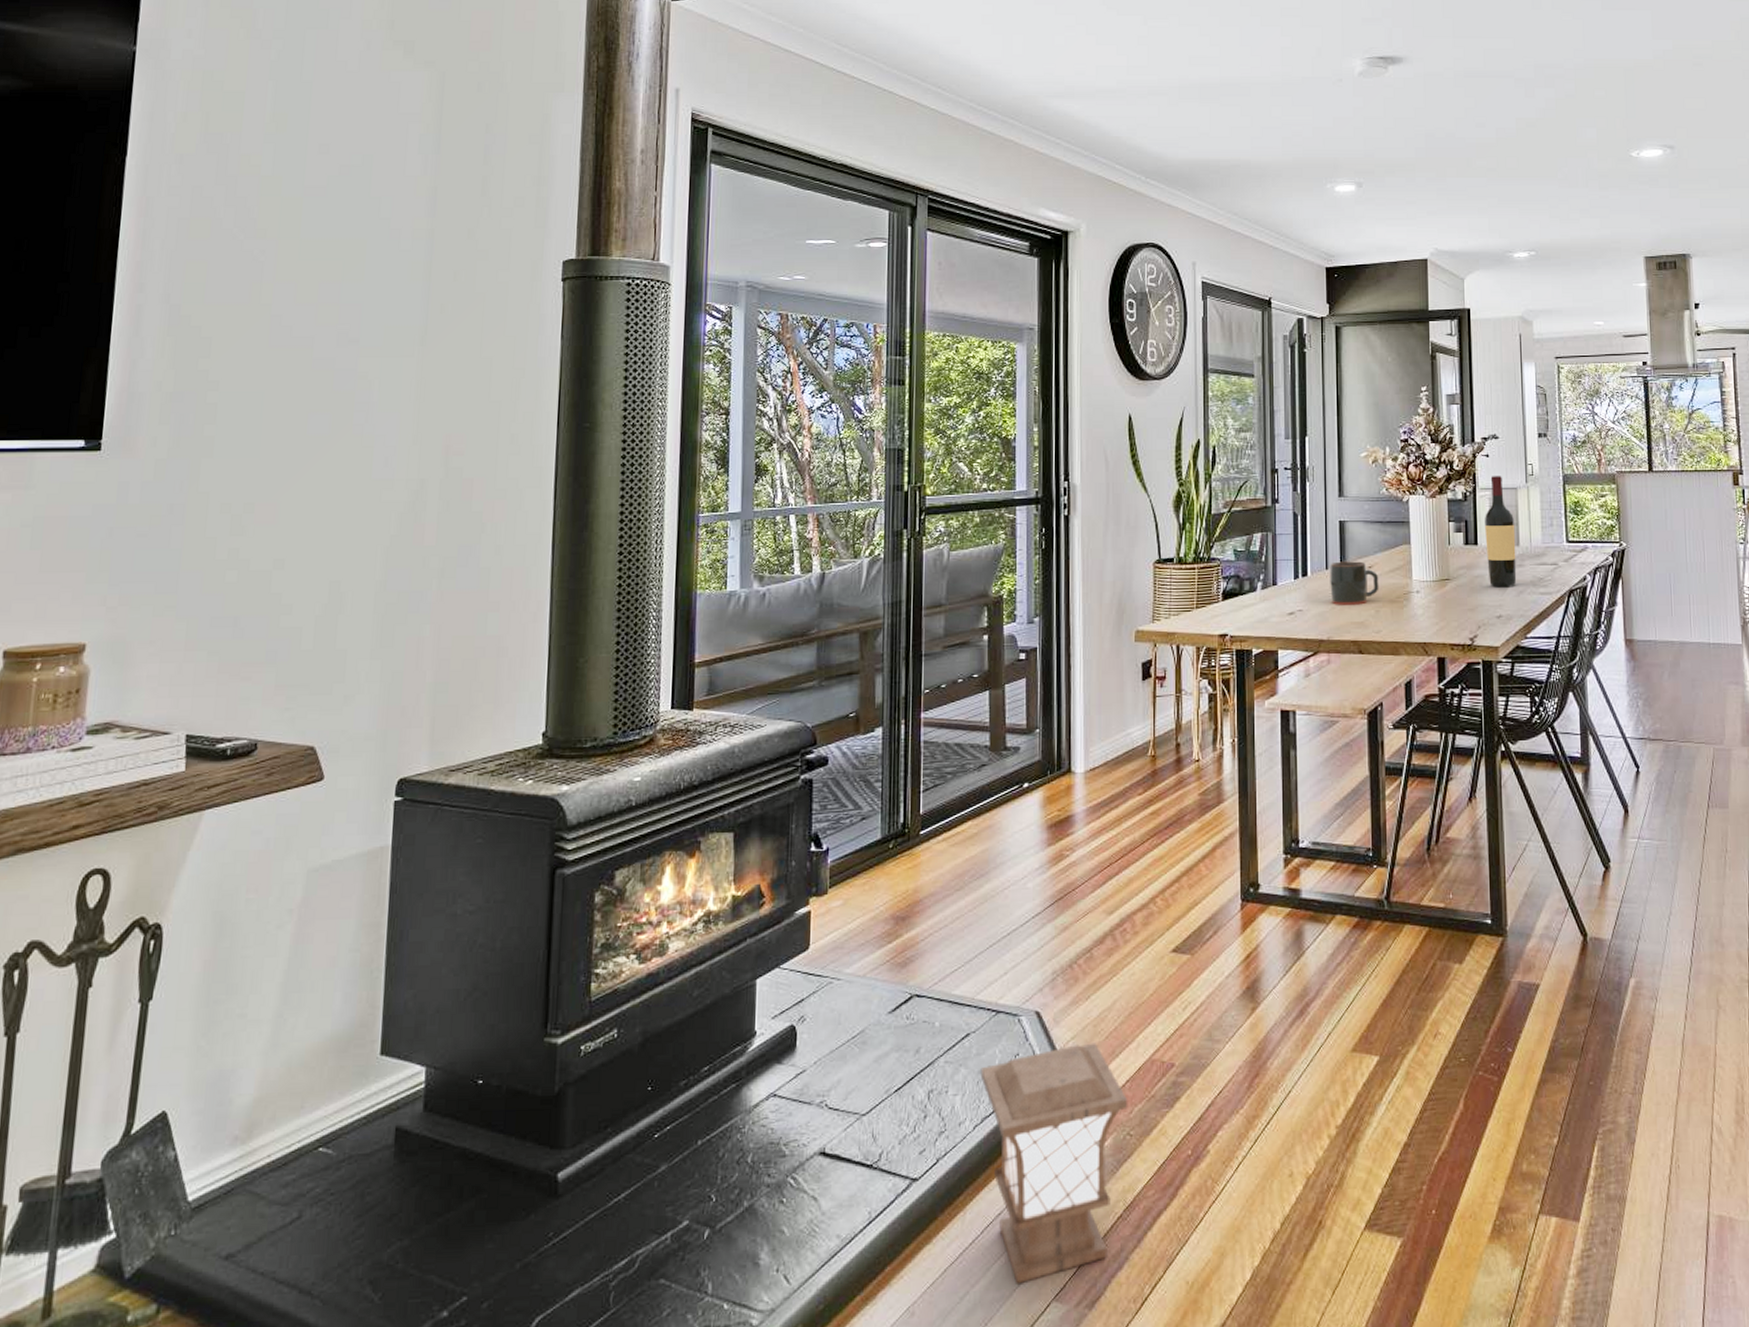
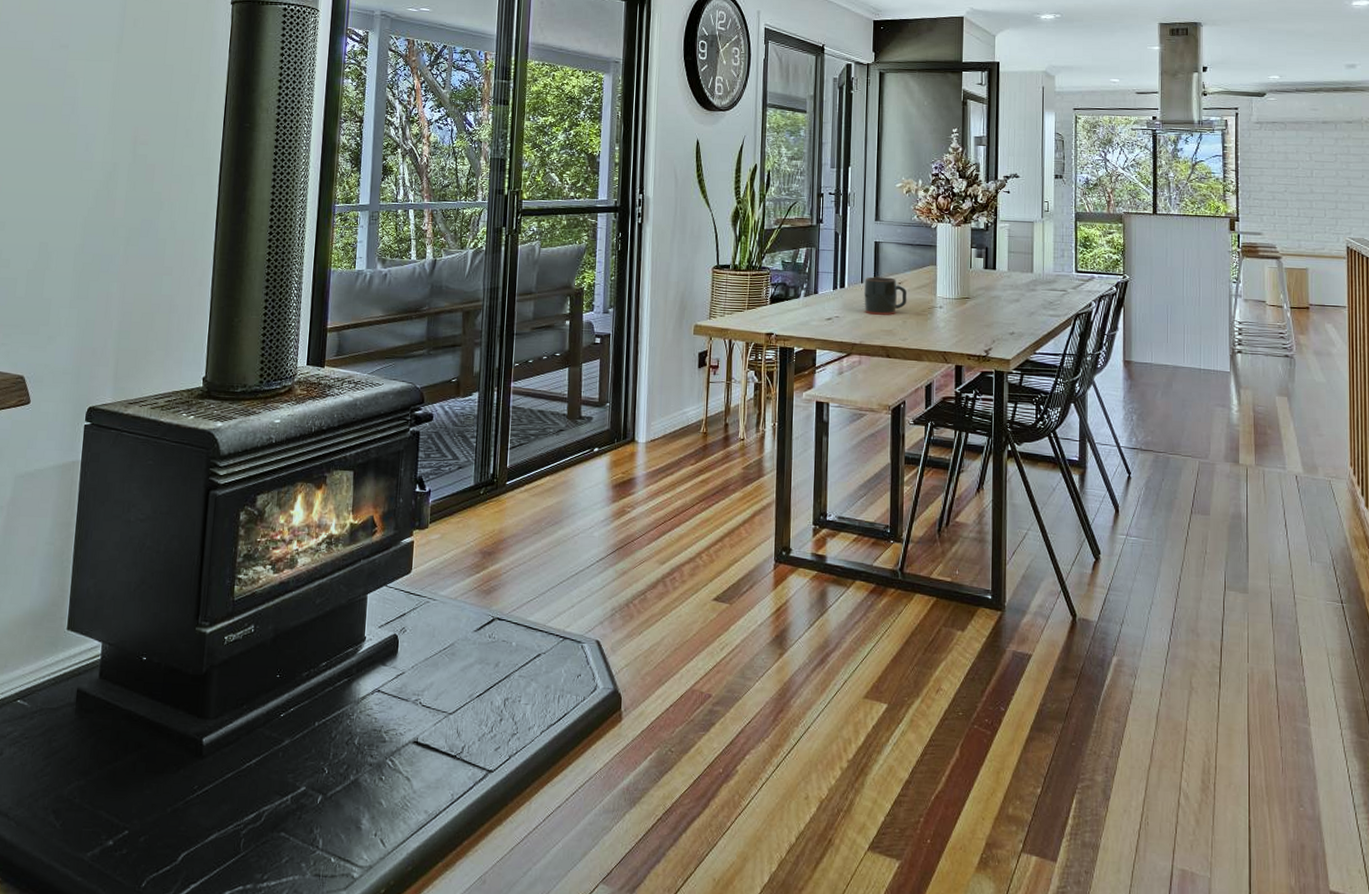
lantern: present [980,1043,1128,1284] -> none [548,671,671,866]
wine bottle: present [1485,476,1517,588] -> none [1003,210,1030,308]

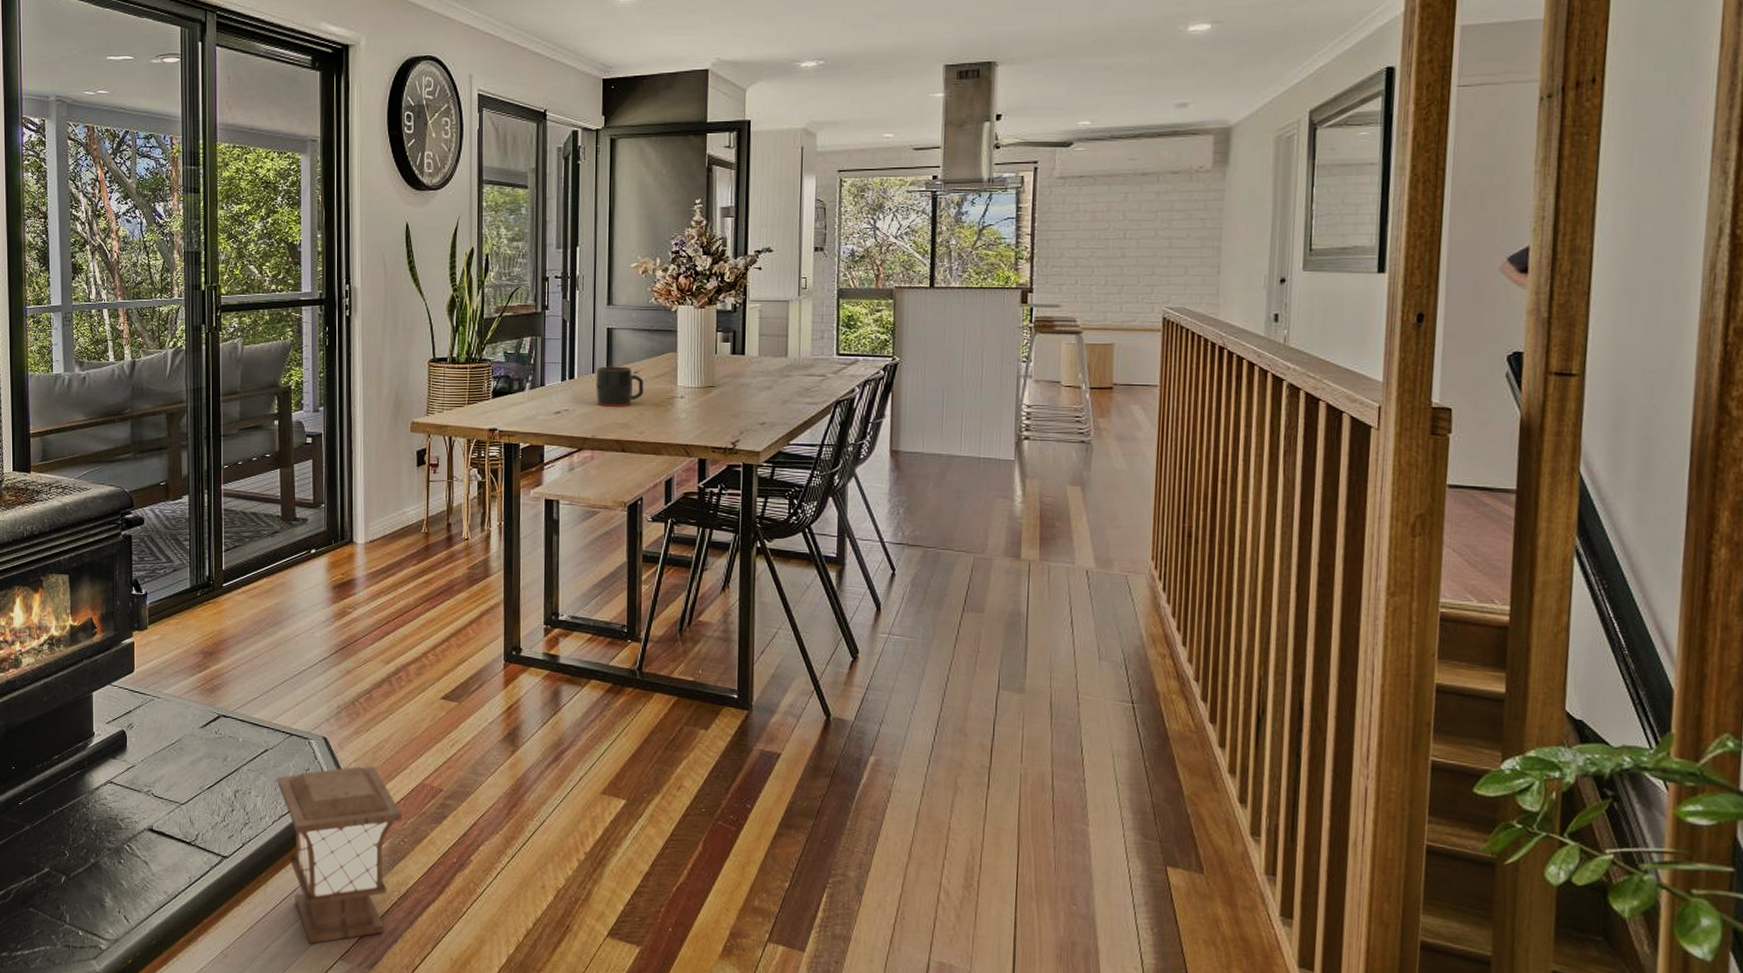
lantern: none [548,671,671,866] -> present [277,766,402,944]

